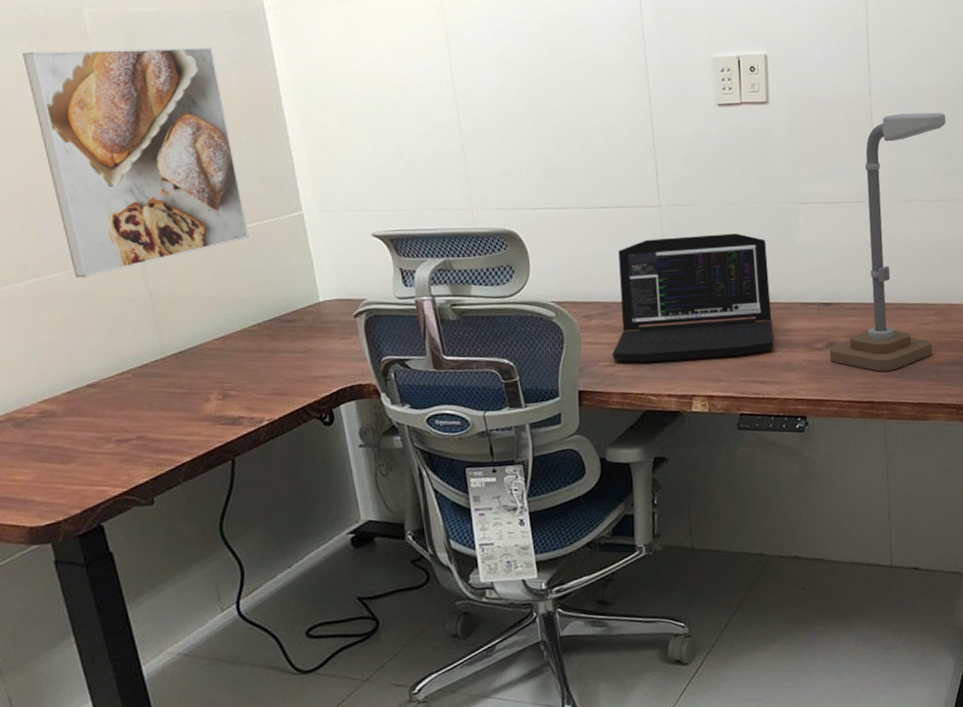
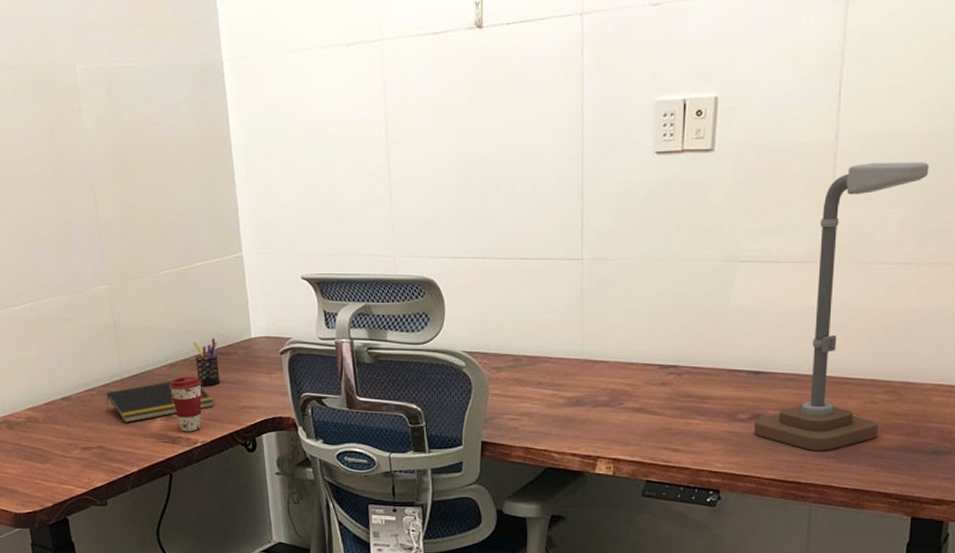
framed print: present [23,47,249,278] -> none [28,98,197,305]
notepad: none [145,355,281,407] -> present [106,381,214,423]
coffee cup: none [224,348,266,411] -> present [169,376,202,432]
pen holder: none [250,305,287,358] -> present [192,338,221,386]
laptop: present [612,233,774,363] -> none [519,291,695,420]

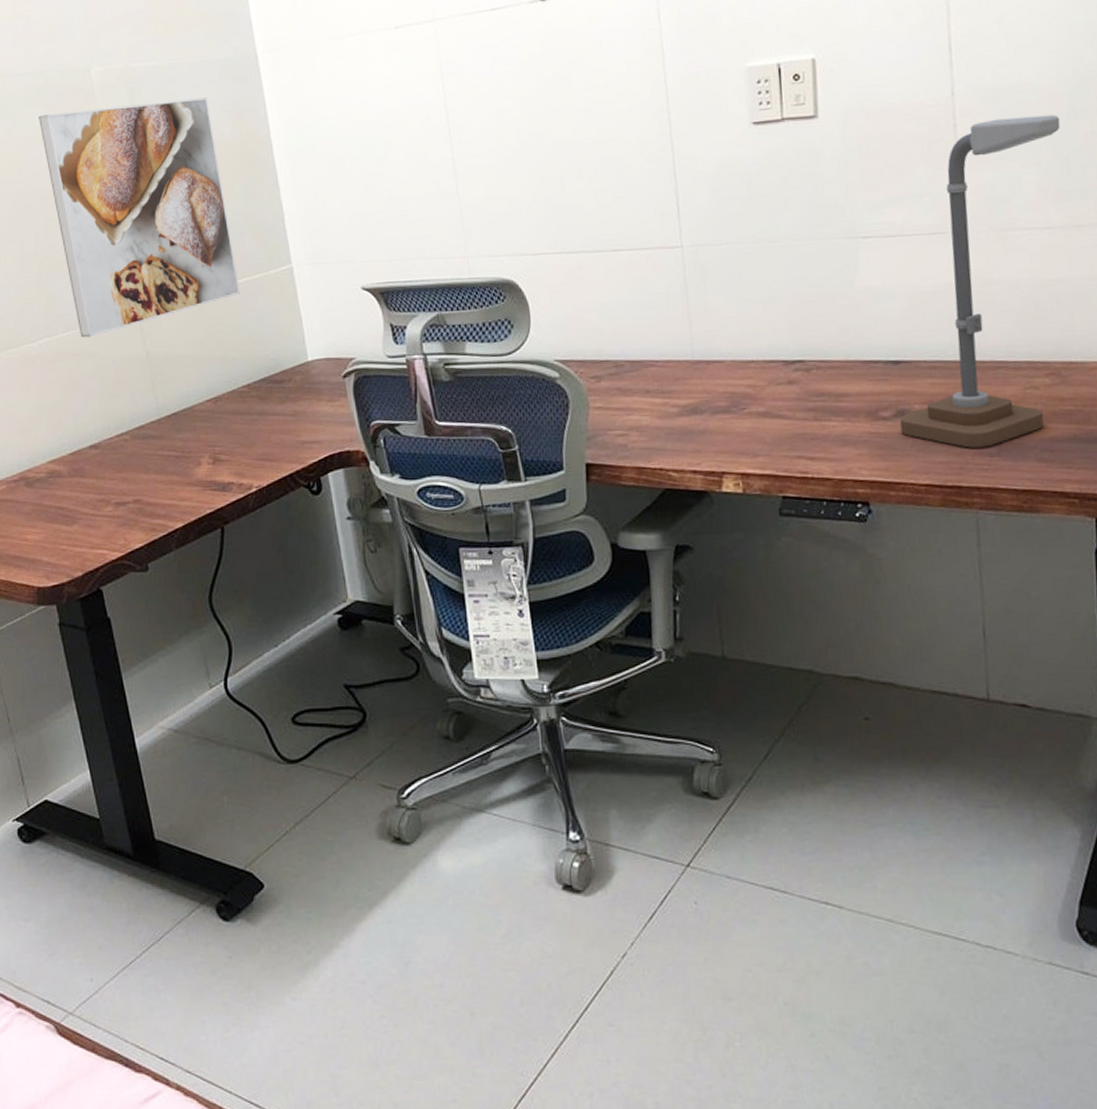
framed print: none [28,98,197,305] -> present [39,97,240,338]
notepad: present [106,381,214,423] -> none [141,417,269,470]
coffee cup: present [169,376,202,432] -> none [215,410,255,476]
pen holder: present [192,338,221,386] -> none [240,364,275,421]

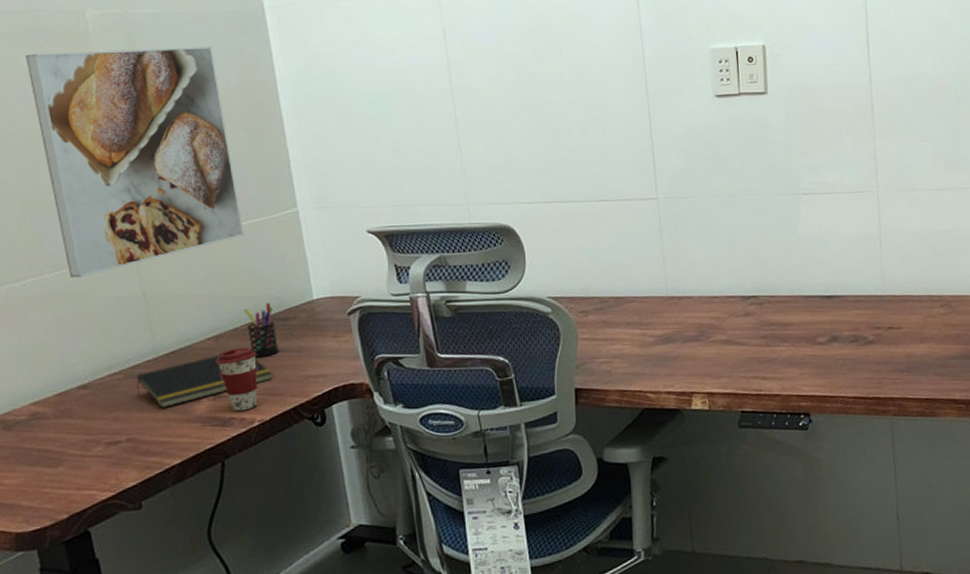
notepad: none [141,417,269,470] -> present [136,354,273,408]
coffee cup: none [215,410,255,476] -> present [217,347,258,412]
pen holder: none [240,364,275,421] -> present [243,303,279,357]
desk lamp: present [899,114,1061,448] -> none [832,100,949,366]

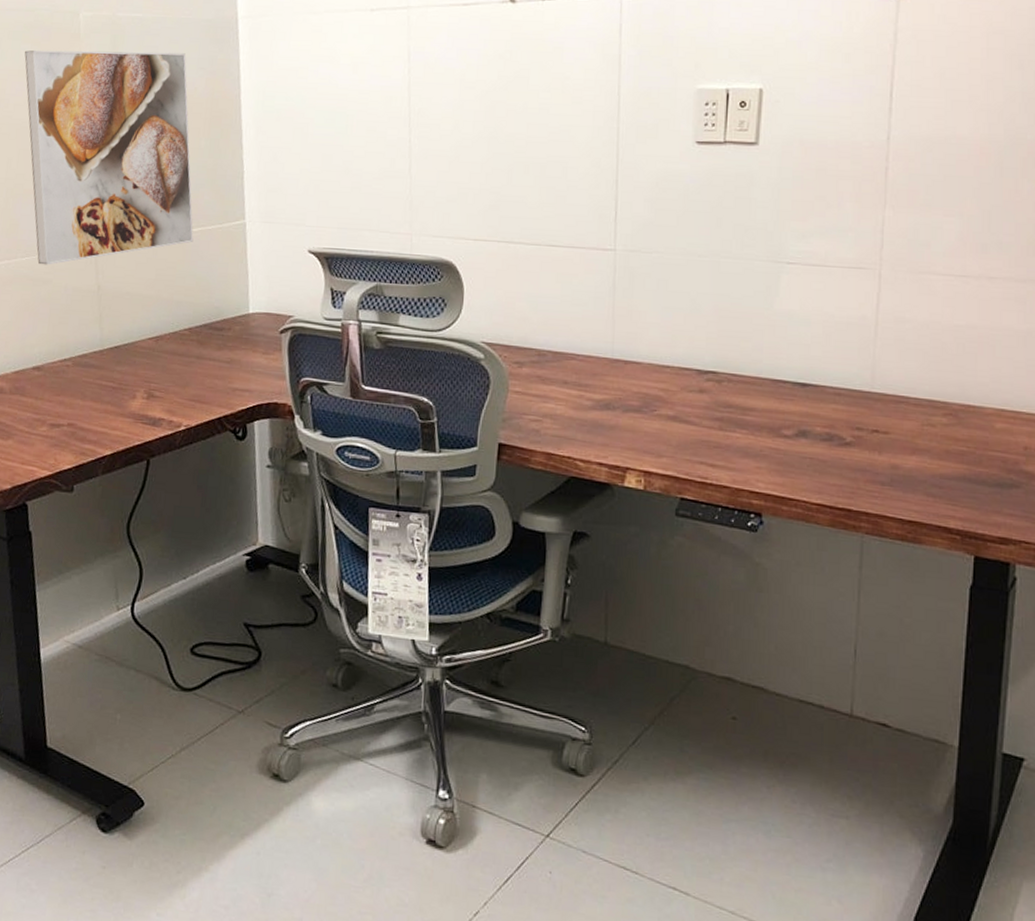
notepad: present [136,354,273,408] -> none [81,355,203,399]
coffee cup: present [217,347,258,412] -> none [154,351,191,414]
pen holder: present [243,303,279,357] -> none [183,311,212,364]

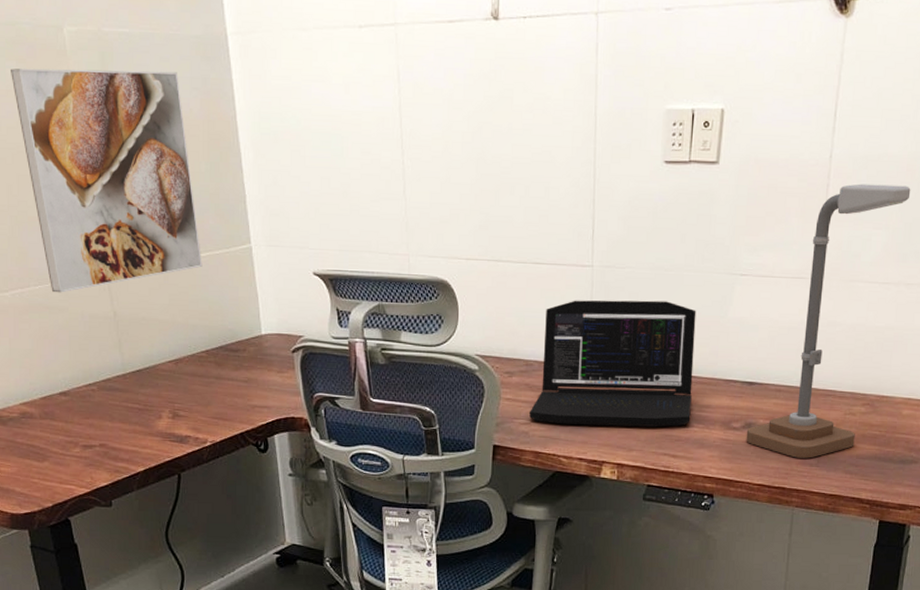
laptop: none [541,286,736,431] -> present [529,300,696,427]
desk lamp: none [800,167,987,476] -> present [746,183,911,459]

